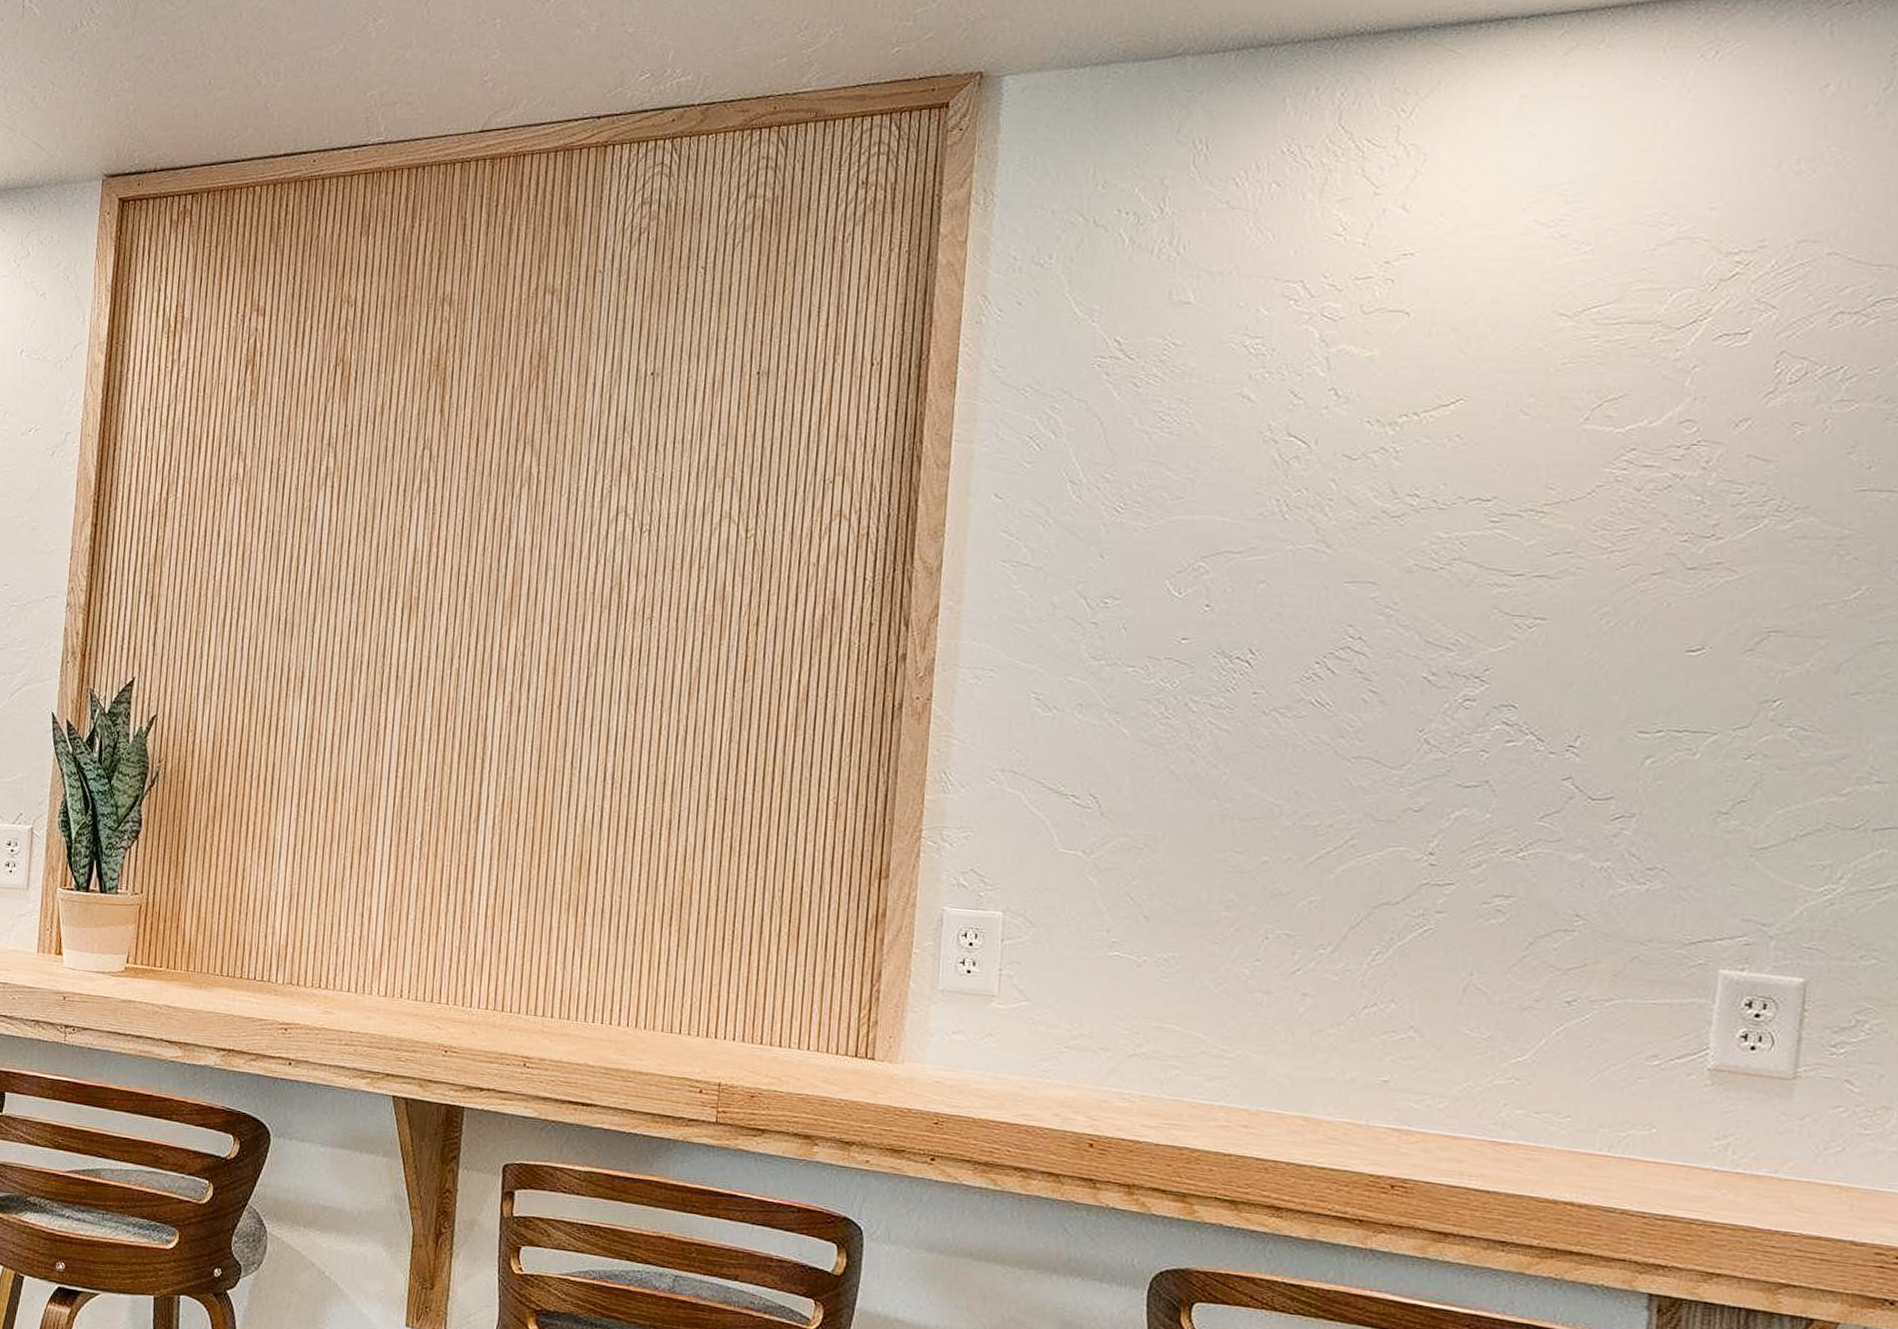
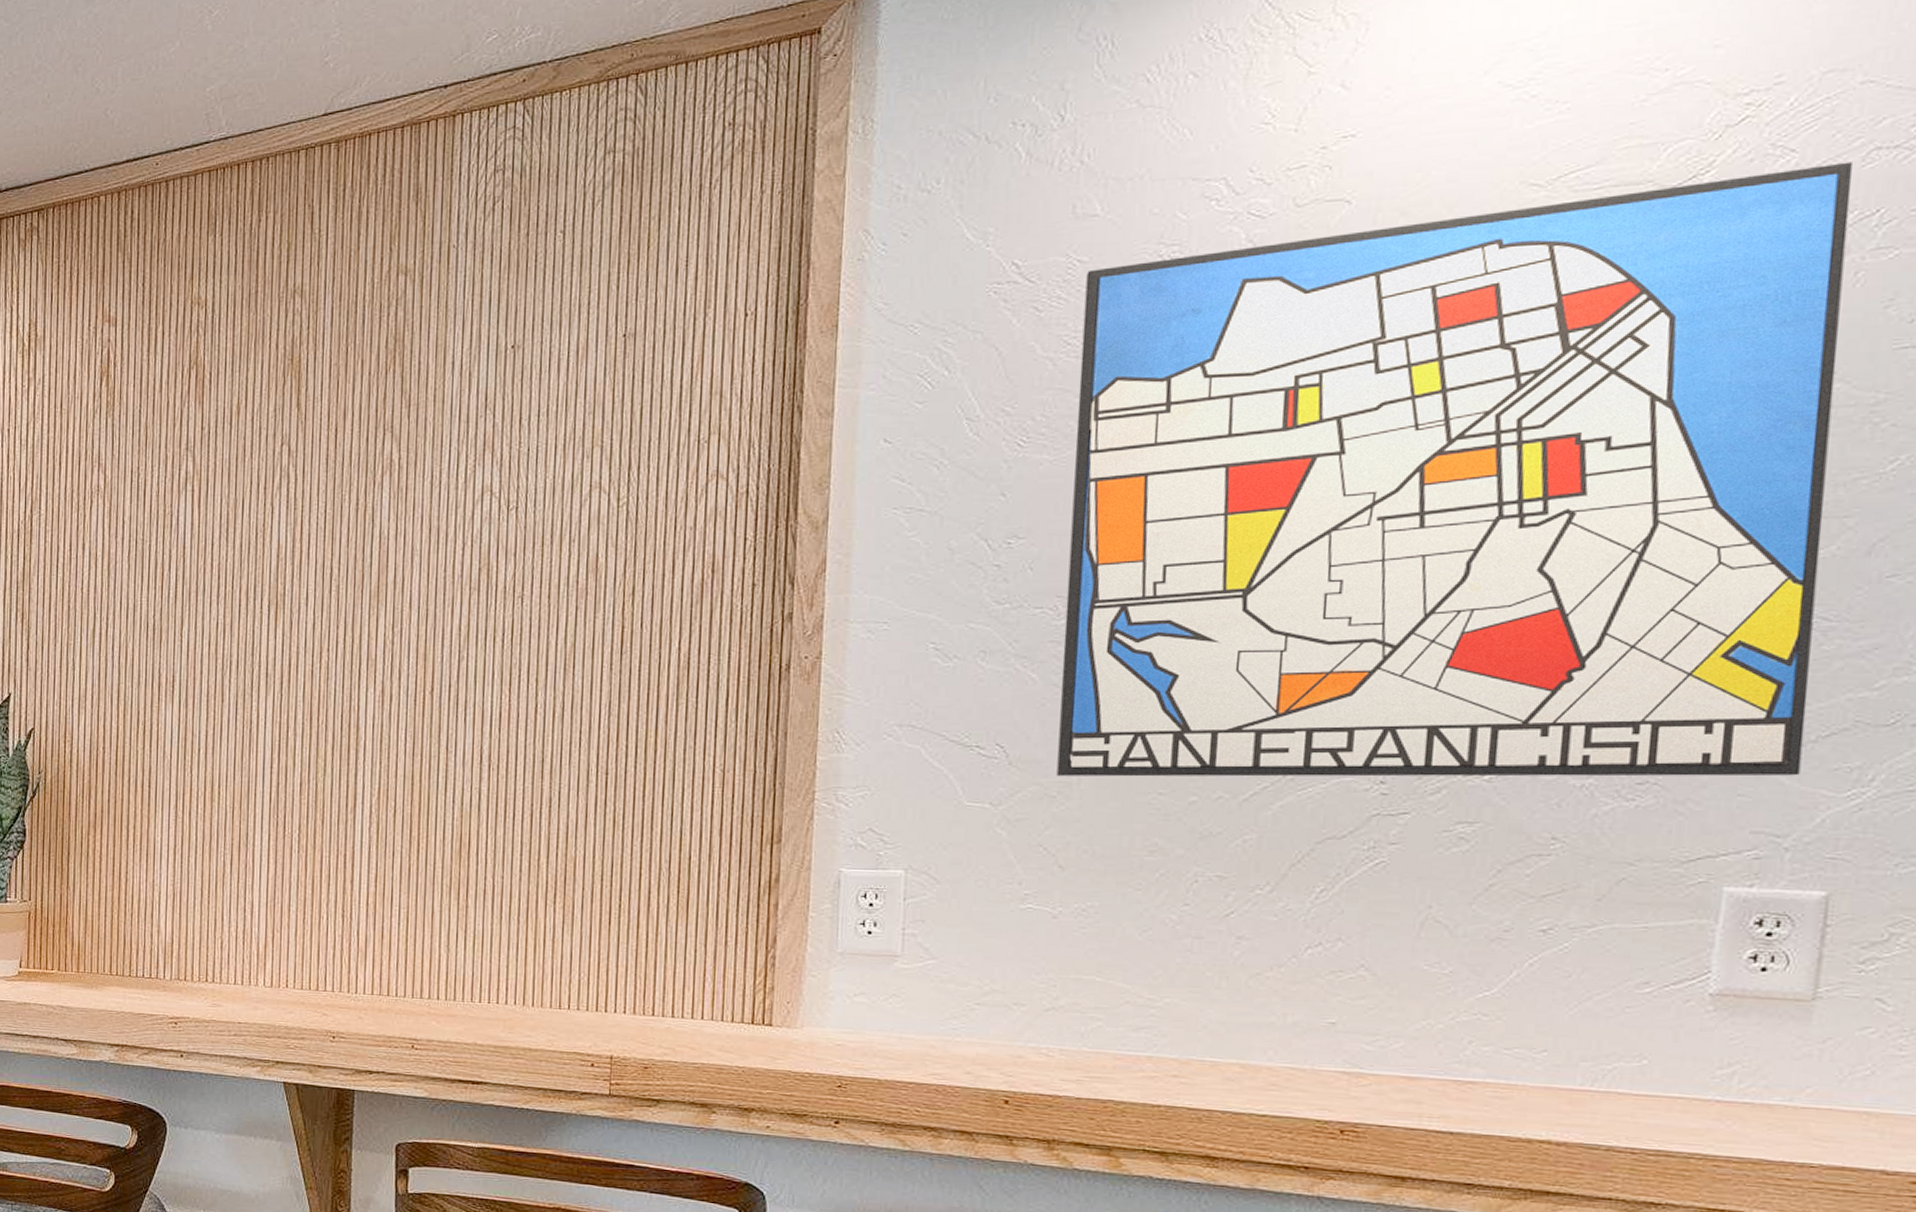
wall art: none [1143,322,1822,870] -> present [1056,162,1854,777]

